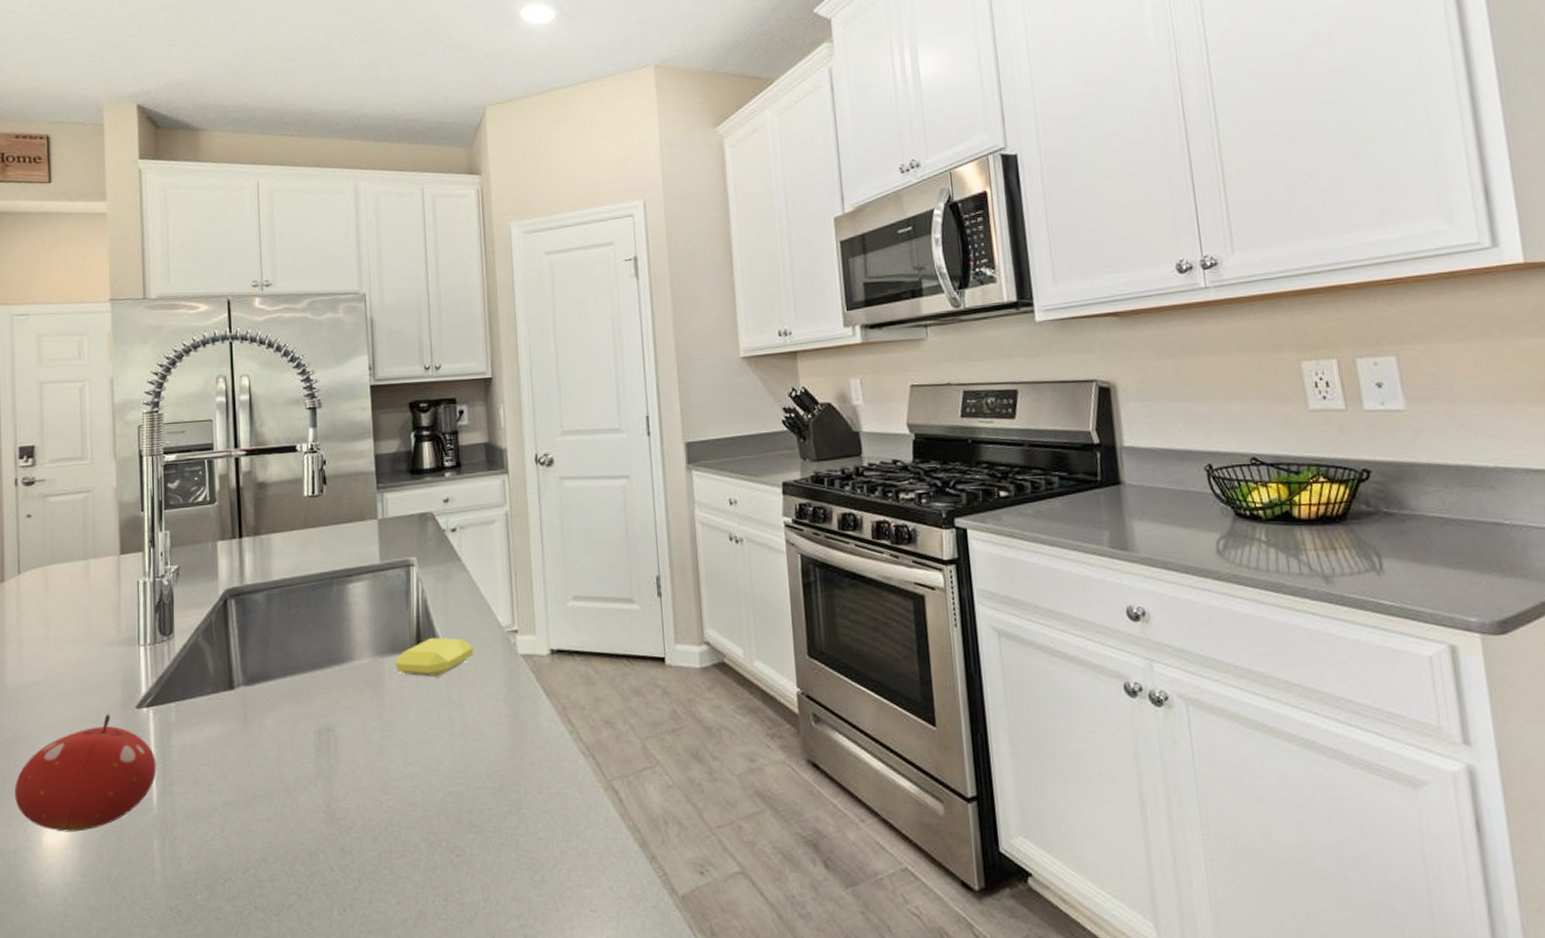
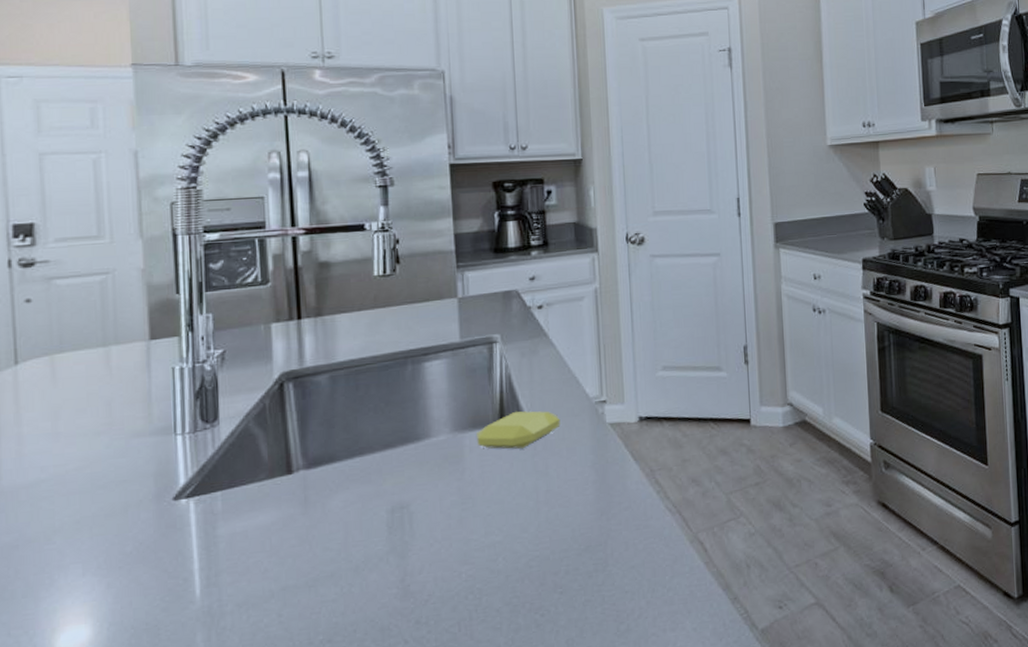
fruit: present [15,714,157,832] -> none [16,508,200,636]

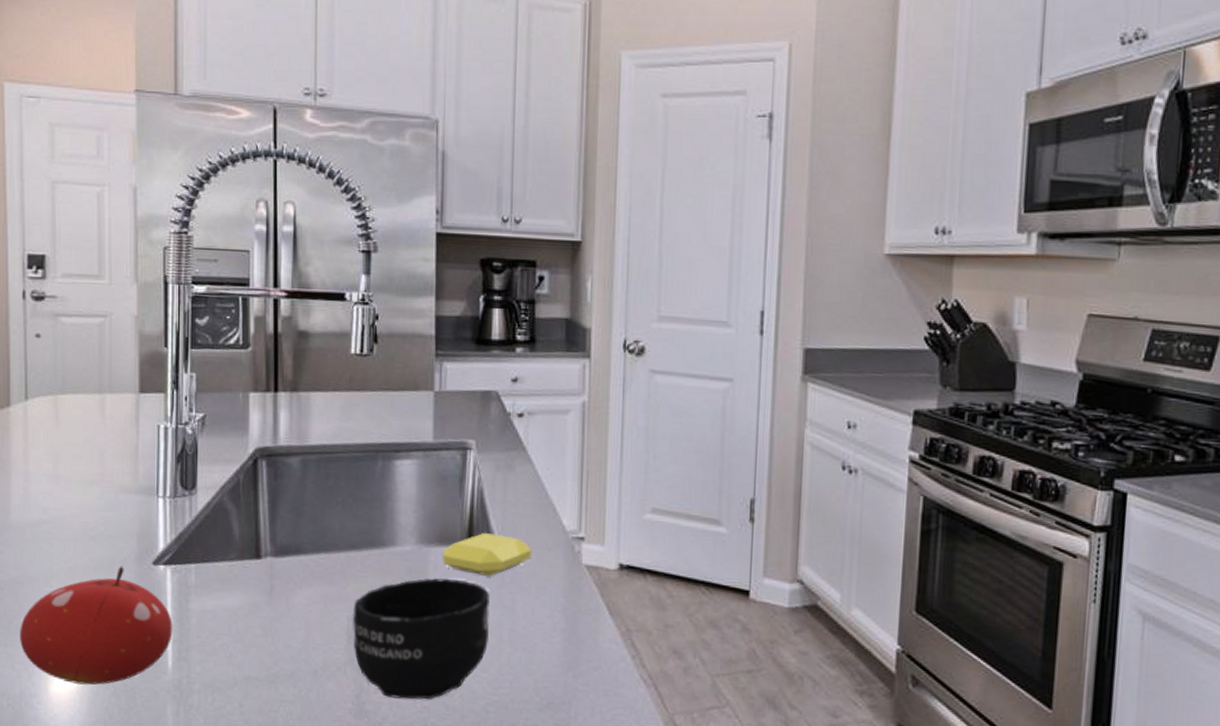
fruit: none [16,508,200,636] -> present [20,566,173,685]
mug: none [392,456,526,575] -> present [353,578,490,700]

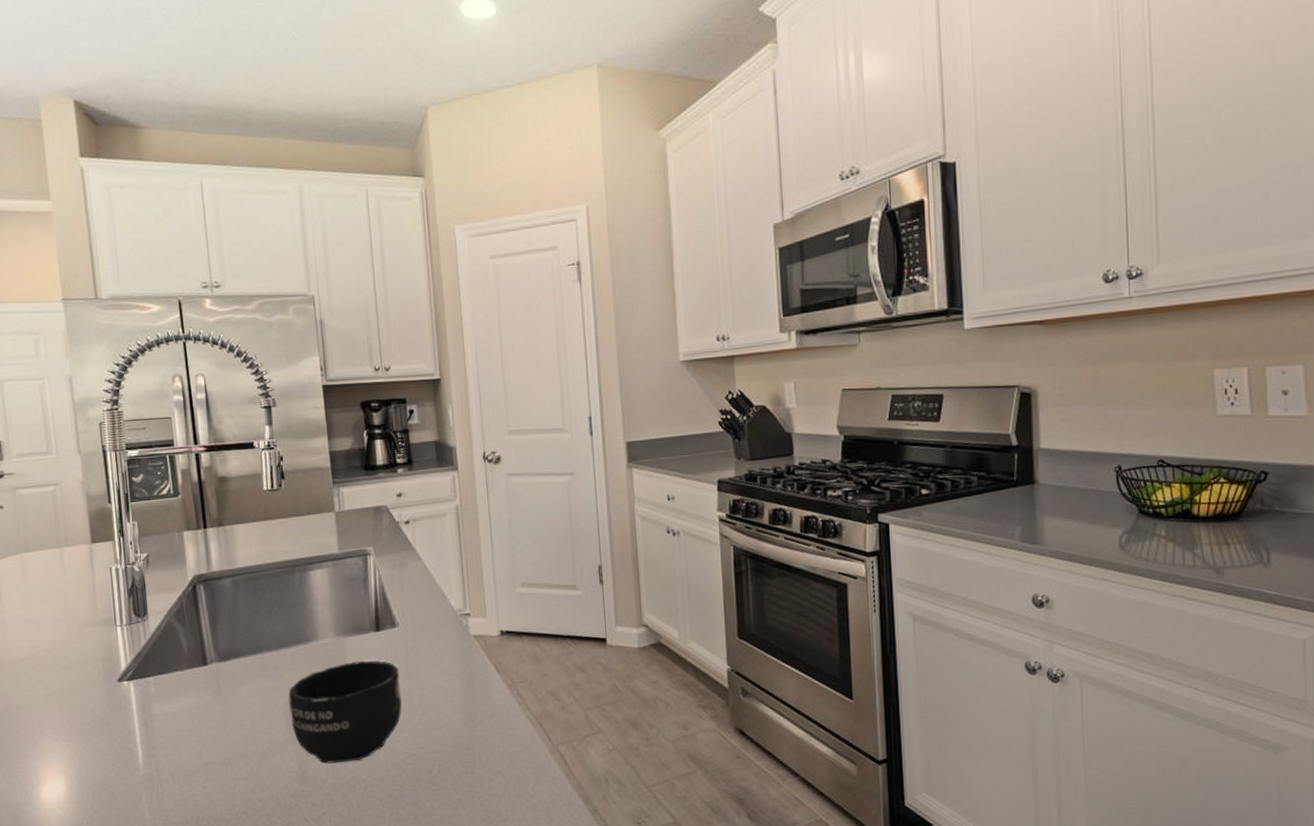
fruit: present [20,566,173,685] -> none [11,686,141,789]
soap bar: present [441,532,532,576] -> none [355,619,429,655]

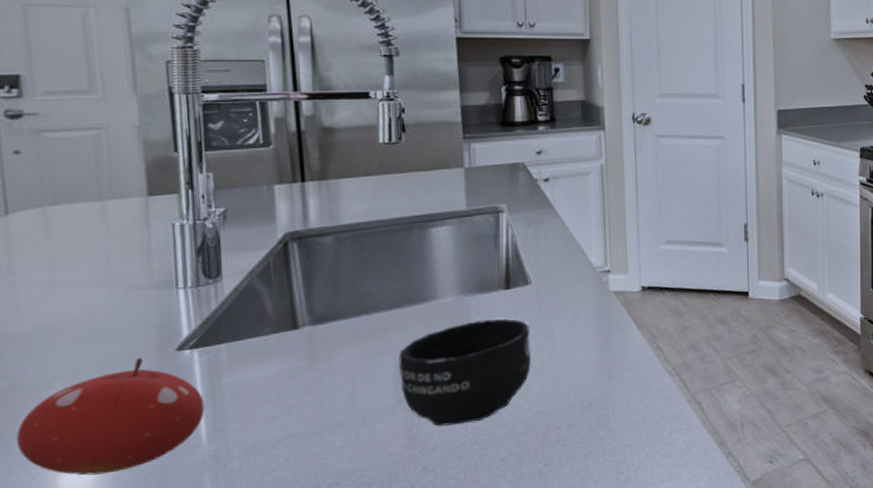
fruit: none [11,686,141,789] -> present [16,357,205,476]

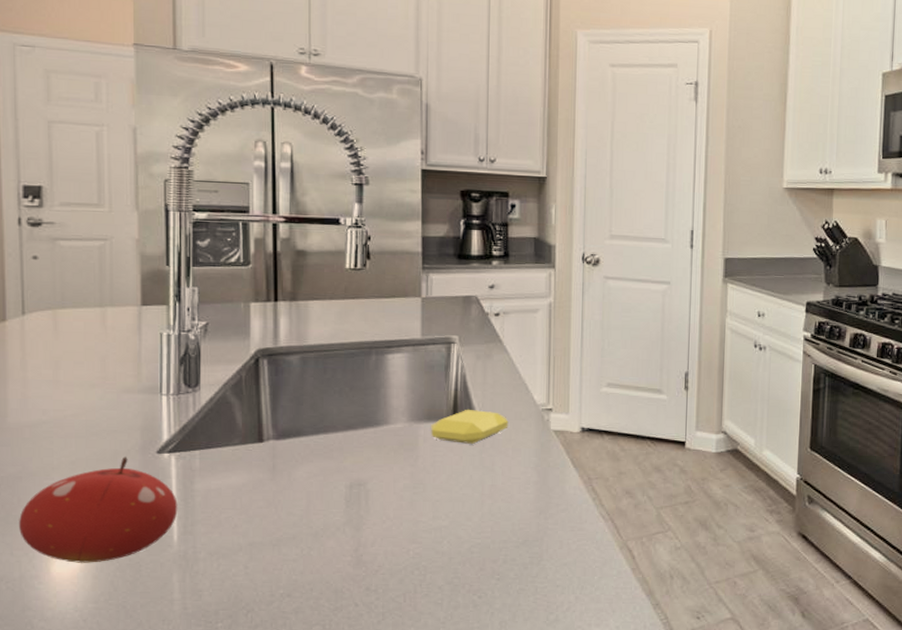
mug: present [398,319,531,426] -> none [351,448,472,549]
soap bar: none [481,277,566,313] -> present [430,409,509,444]

